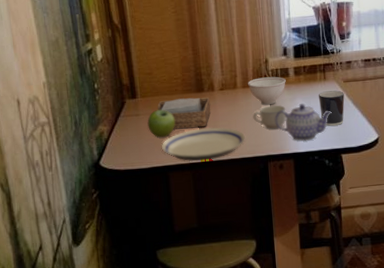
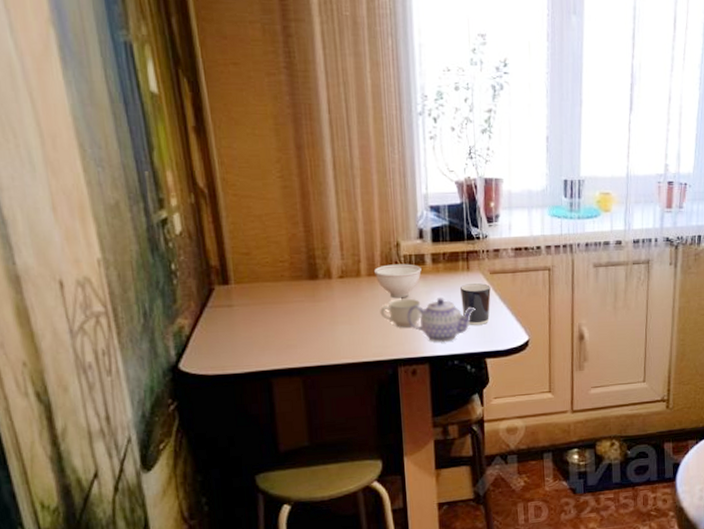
fruit: present [147,109,176,137] -> none [243,300,281,334]
napkin holder: present [157,97,211,130] -> none [257,286,328,325]
plate: present [162,127,245,162] -> none [263,323,370,366]

